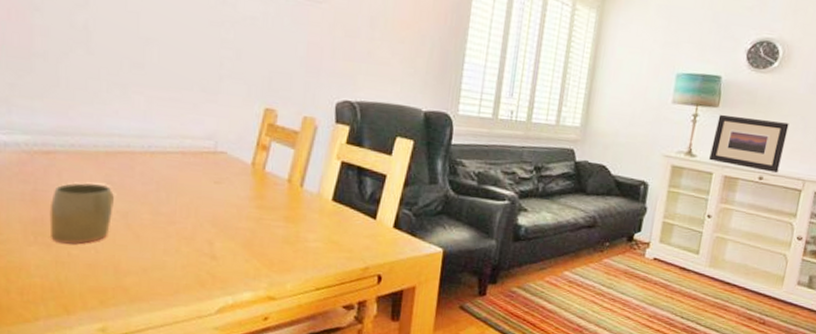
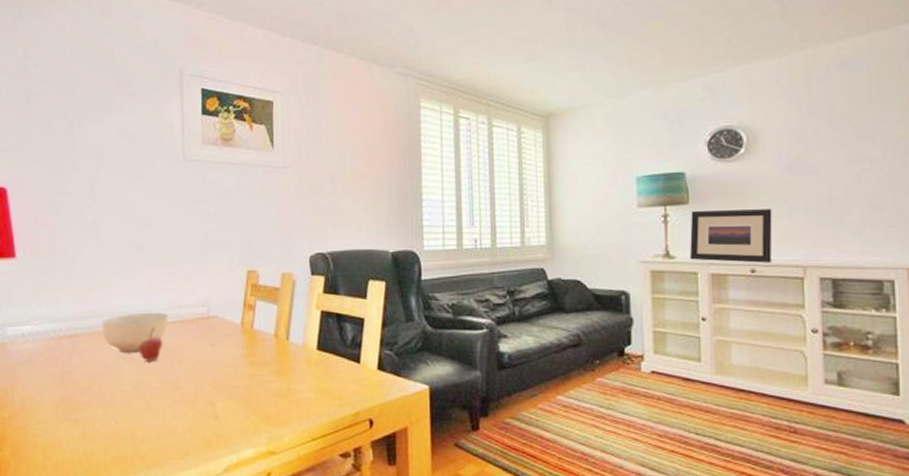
mug: present [49,183,114,244] -> none [75,360,127,418]
bowl: none [87,137,169,179] -> present [102,313,169,352]
fruit: none [129,154,160,191] -> present [138,327,163,361]

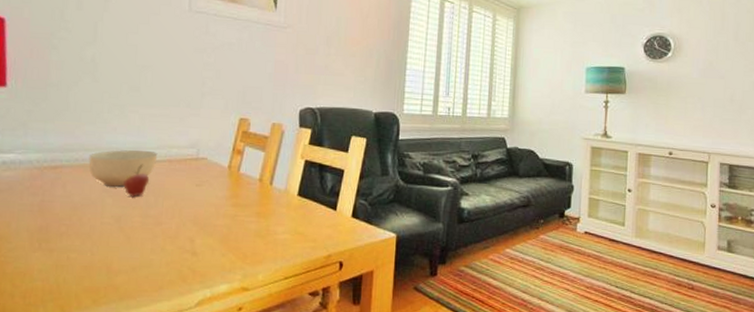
picture frame: present [690,209,773,263] -> none [623,100,689,148]

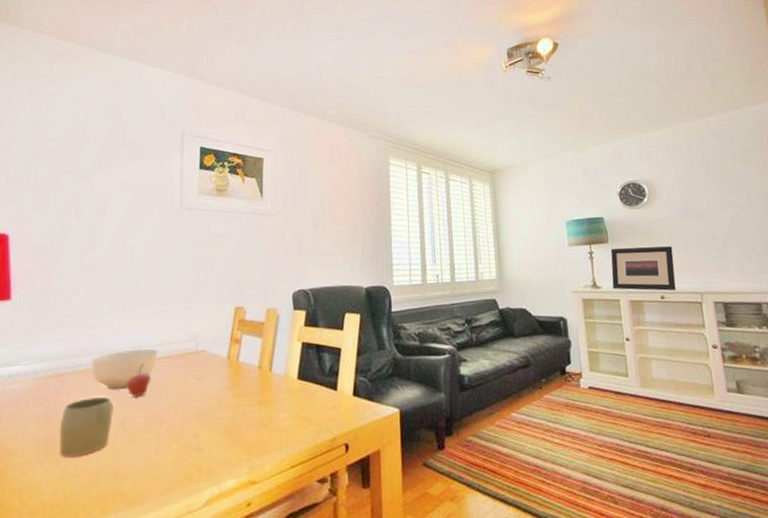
mug: none [53,192,110,248] -> present [59,397,113,457]
picture frame: none [623,100,689,148] -> present [610,246,676,291]

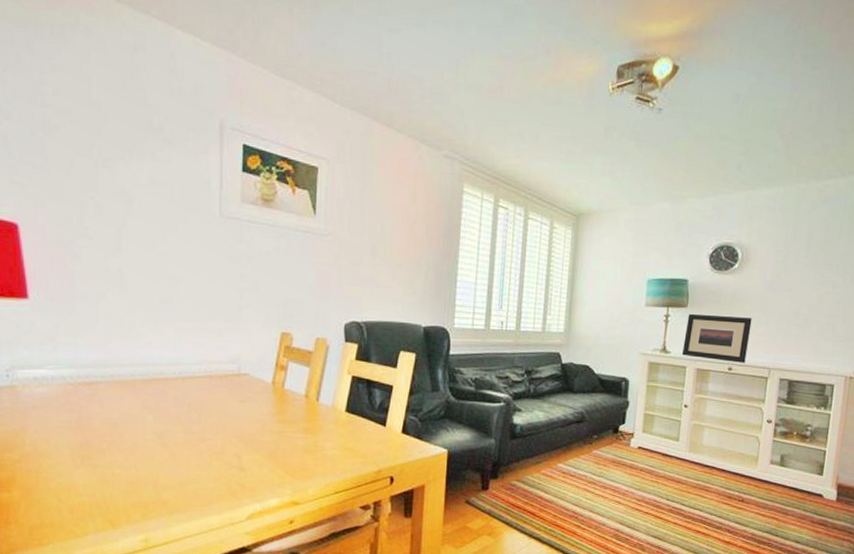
mug: present [59,397,113,457] -> none [94,409,151,464]
bowl: present [91,349,158,389] -> none [125,365,197,403]
fruit: present [126,363,152,397] -> none [163,380,191,413]

